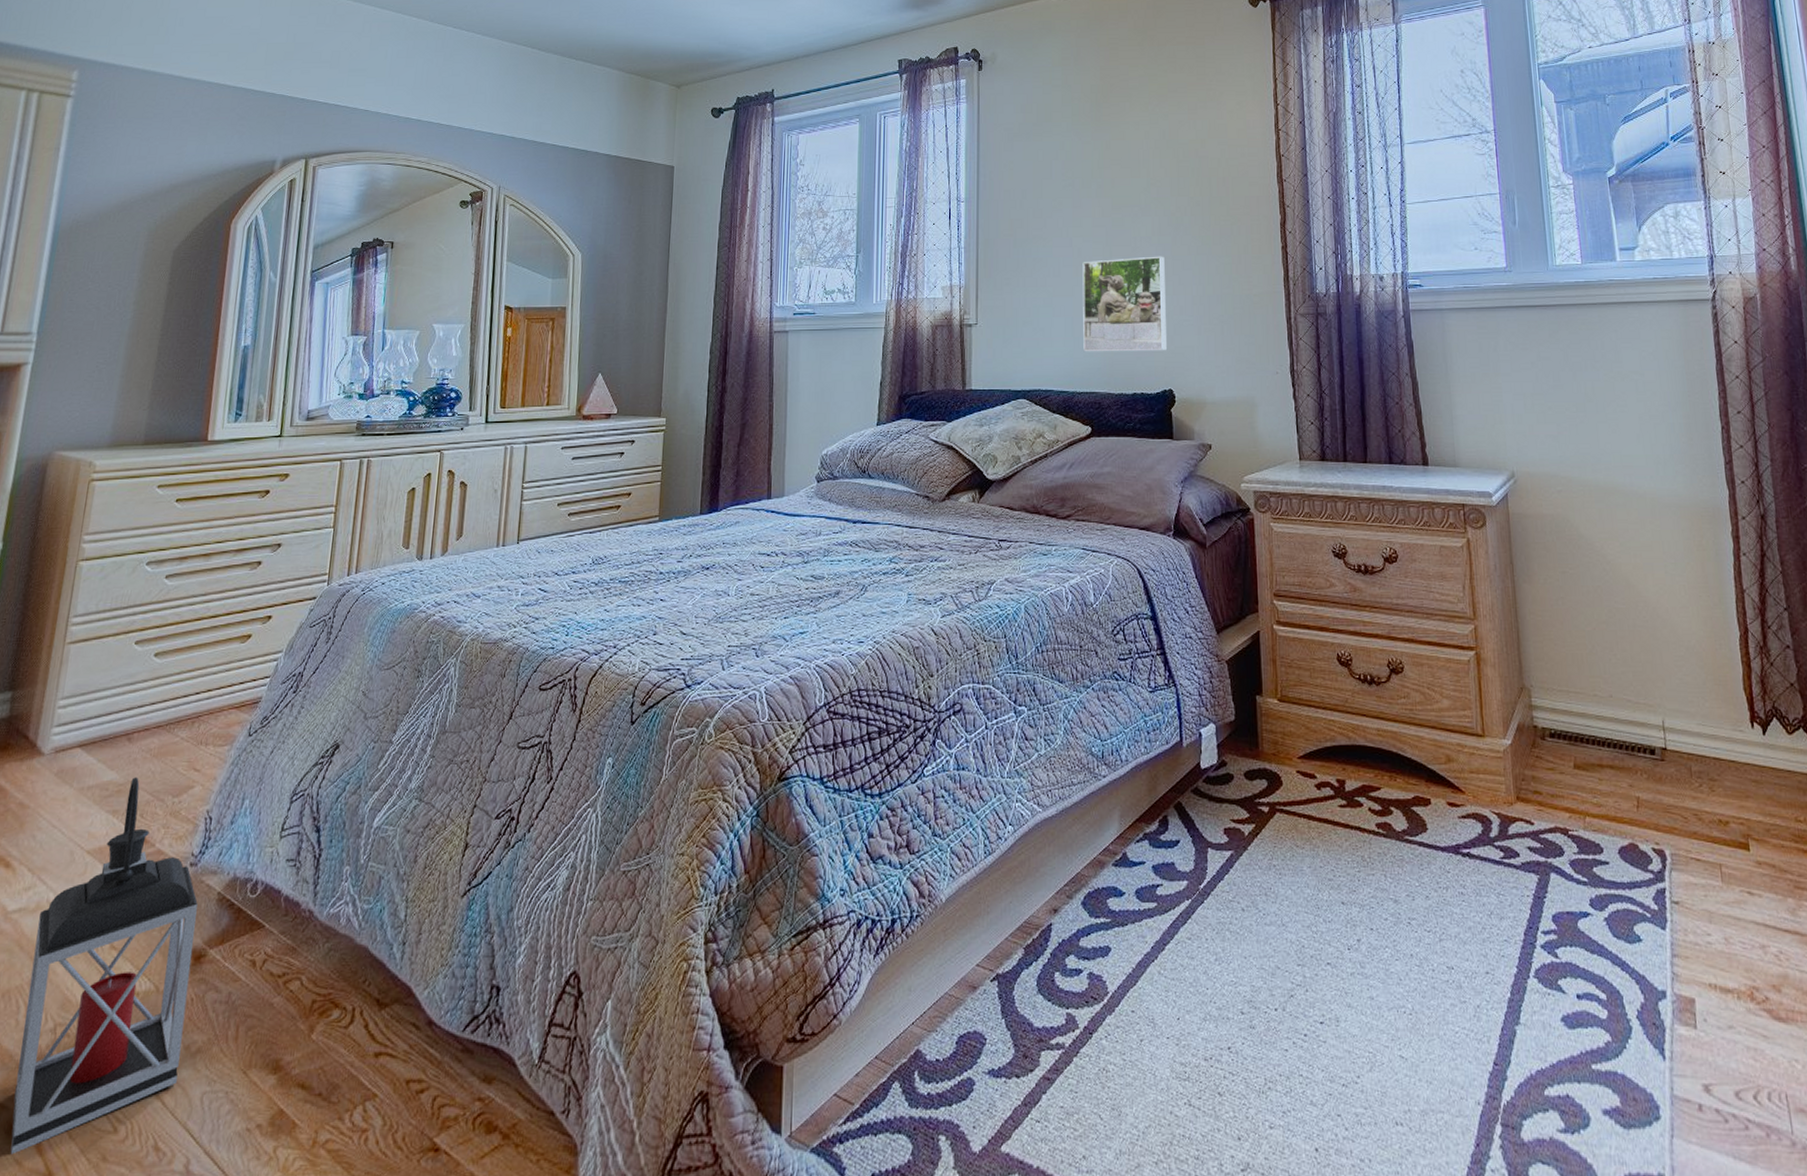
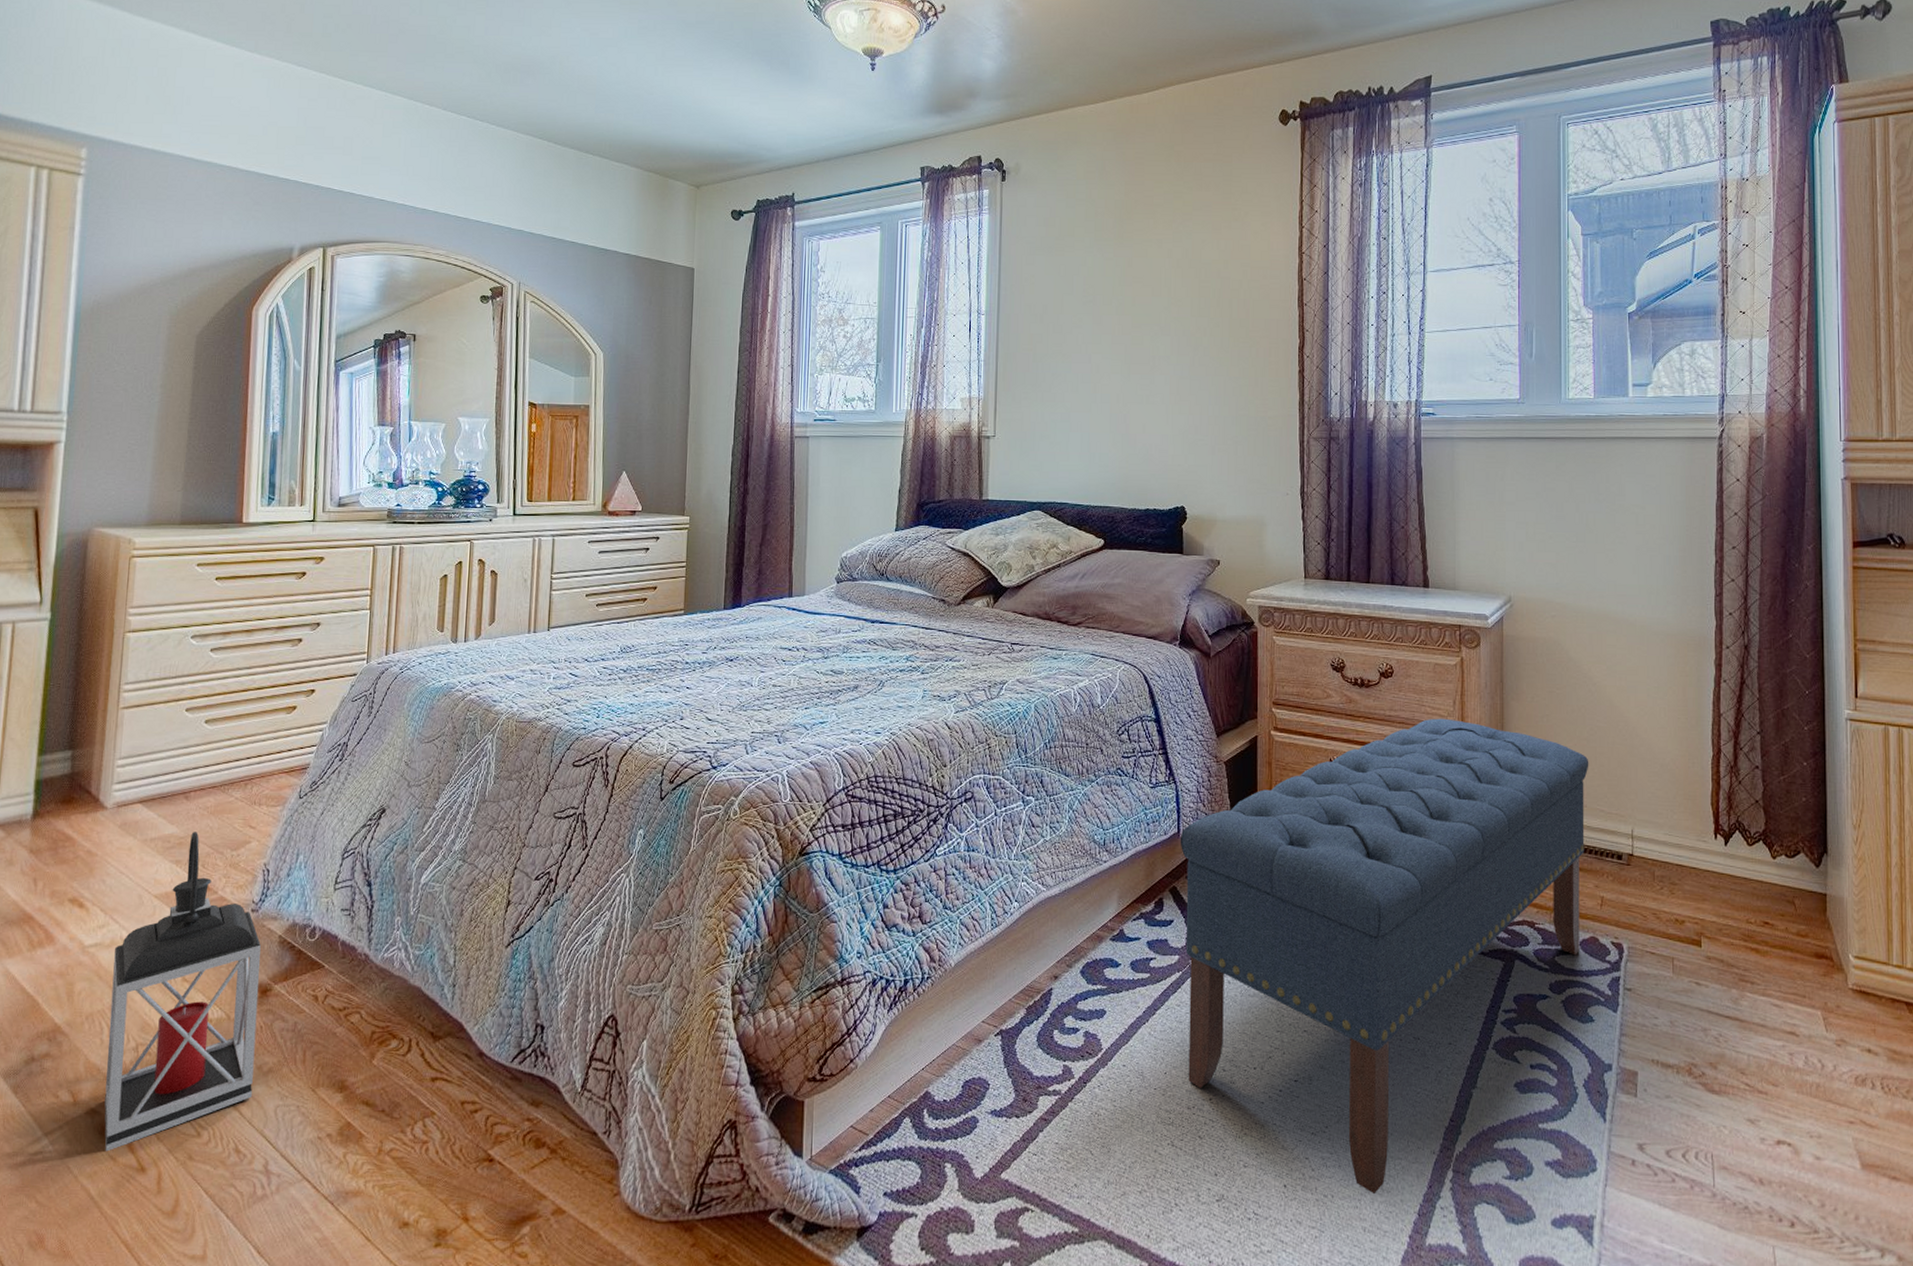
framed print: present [1082,256,1167,352] -> none [1099,375,1182,468]
bench: none [1183,605,1619,1157] -> present [1180,718,1589,1195]

